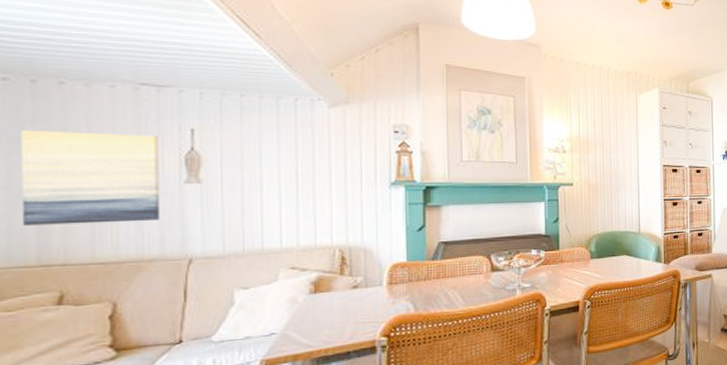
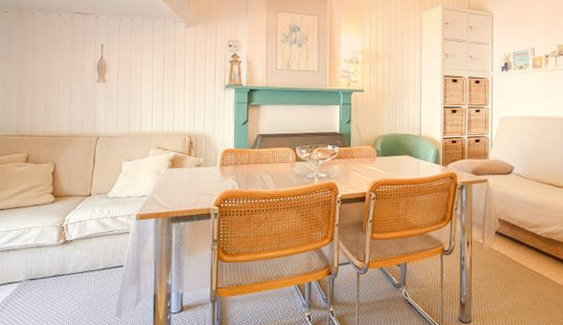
wall art: present [21,129,159,226] -> none [10,45,83,109]

